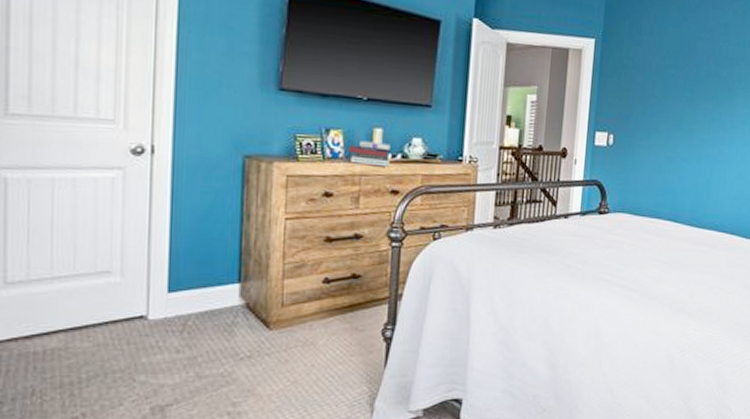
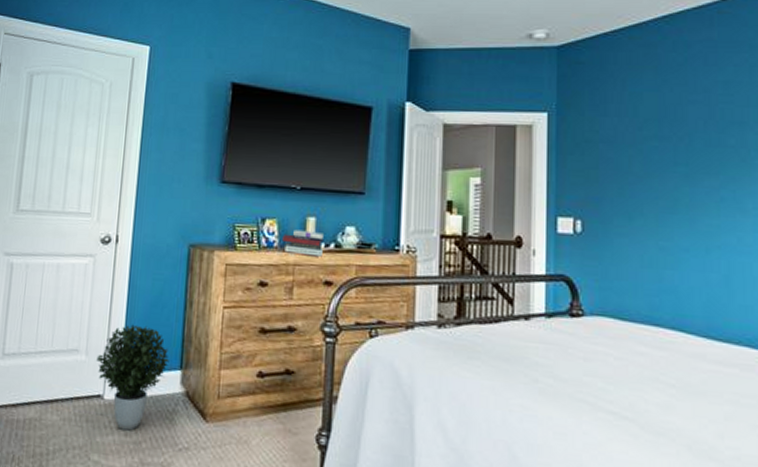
potted plant: none [135,241,225,347] -> present [96,324,169,431]

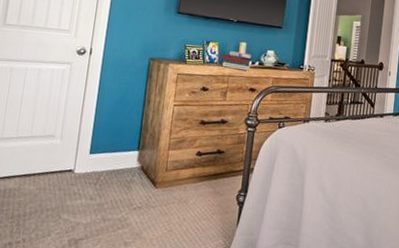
potted plant: present [96,324,169,431] -> none [69,116,129,196]

